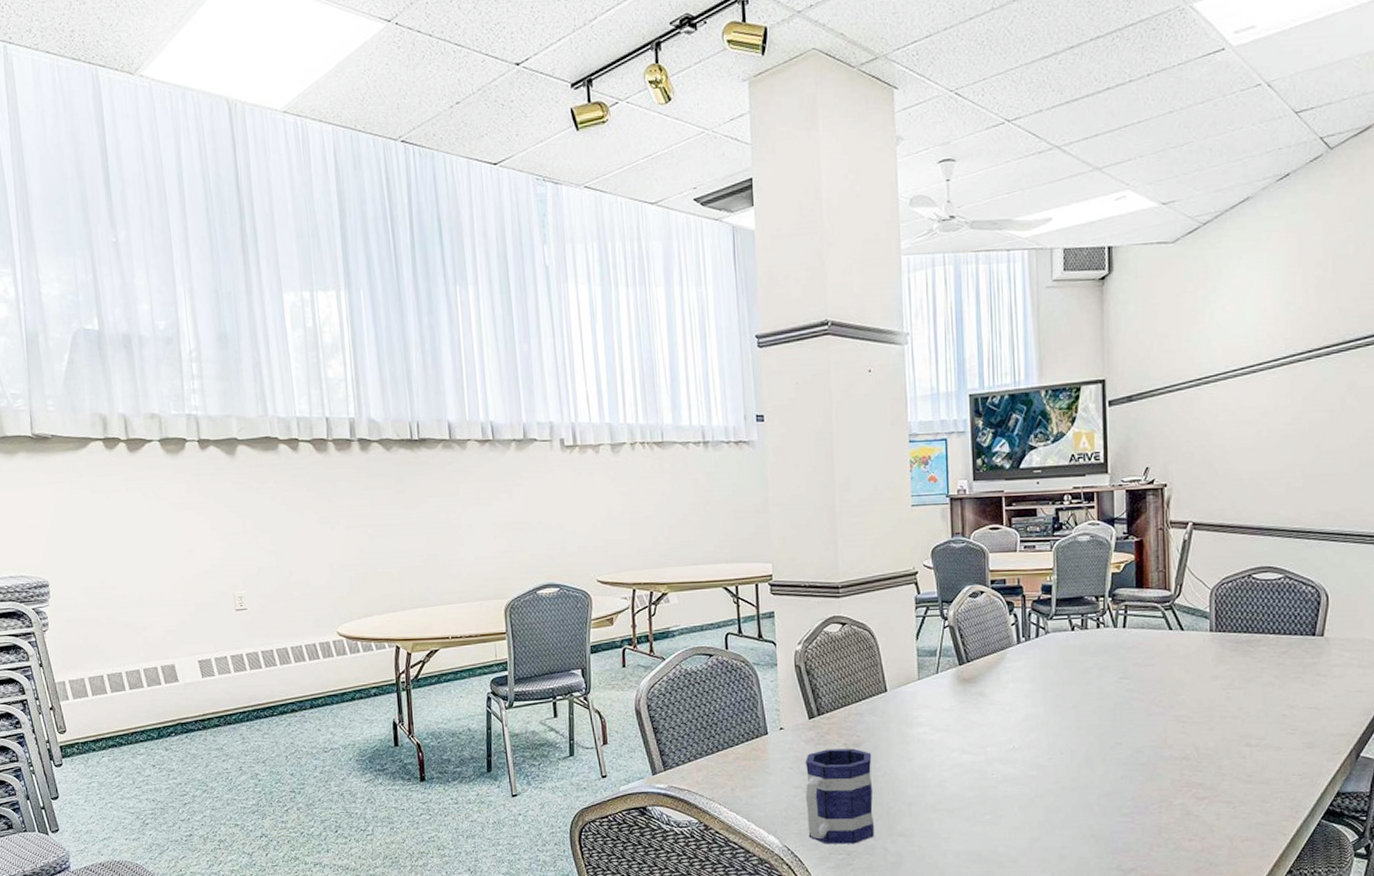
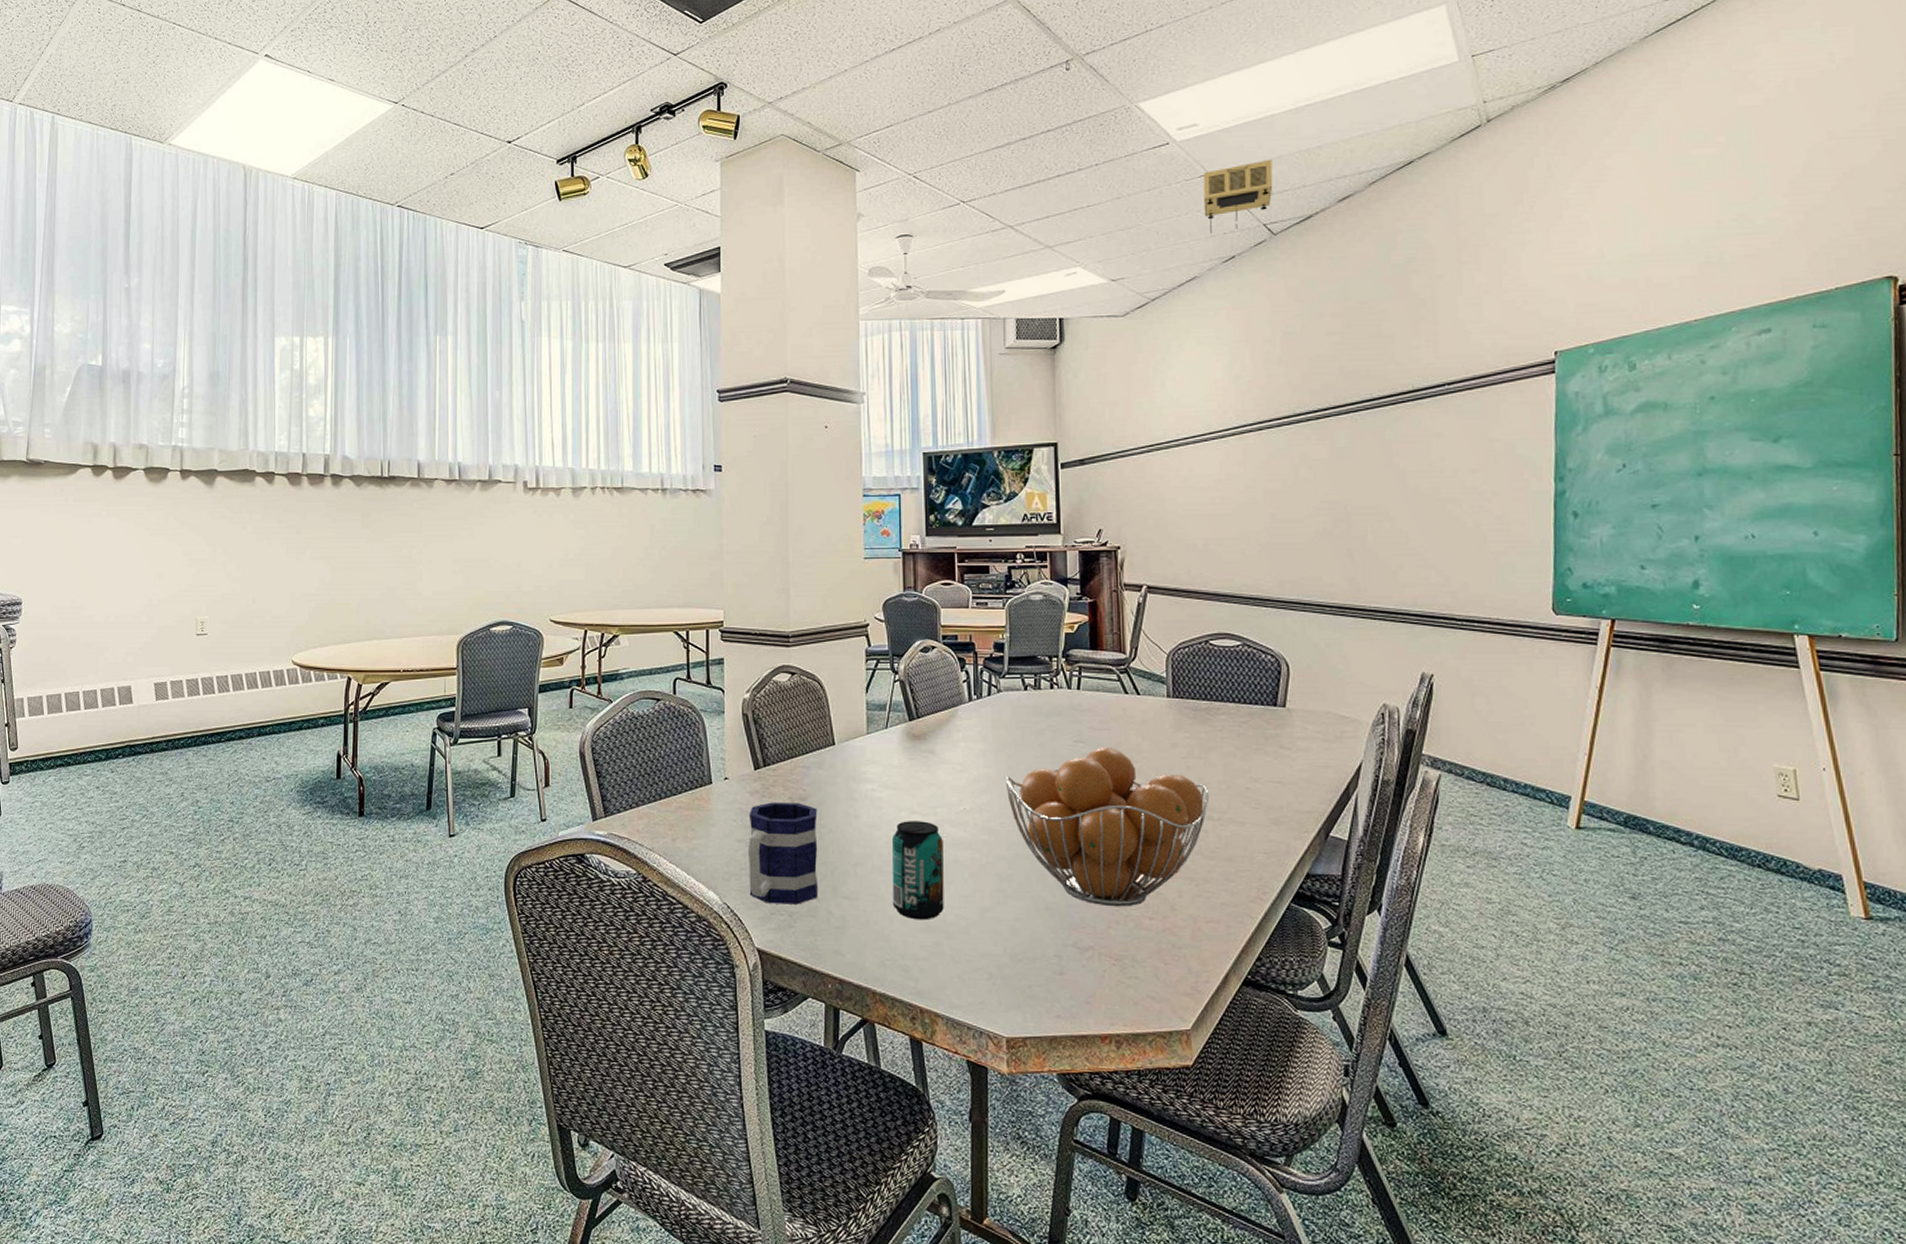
beverage can: none [944,760,995,853] -> present [891,821,944,920]
fruit basket: none [1052,682,1248,831] -> present [1004,747,1210,907]
projector: none [1259,64,1332,149] -> present [1203,159,1273,233]

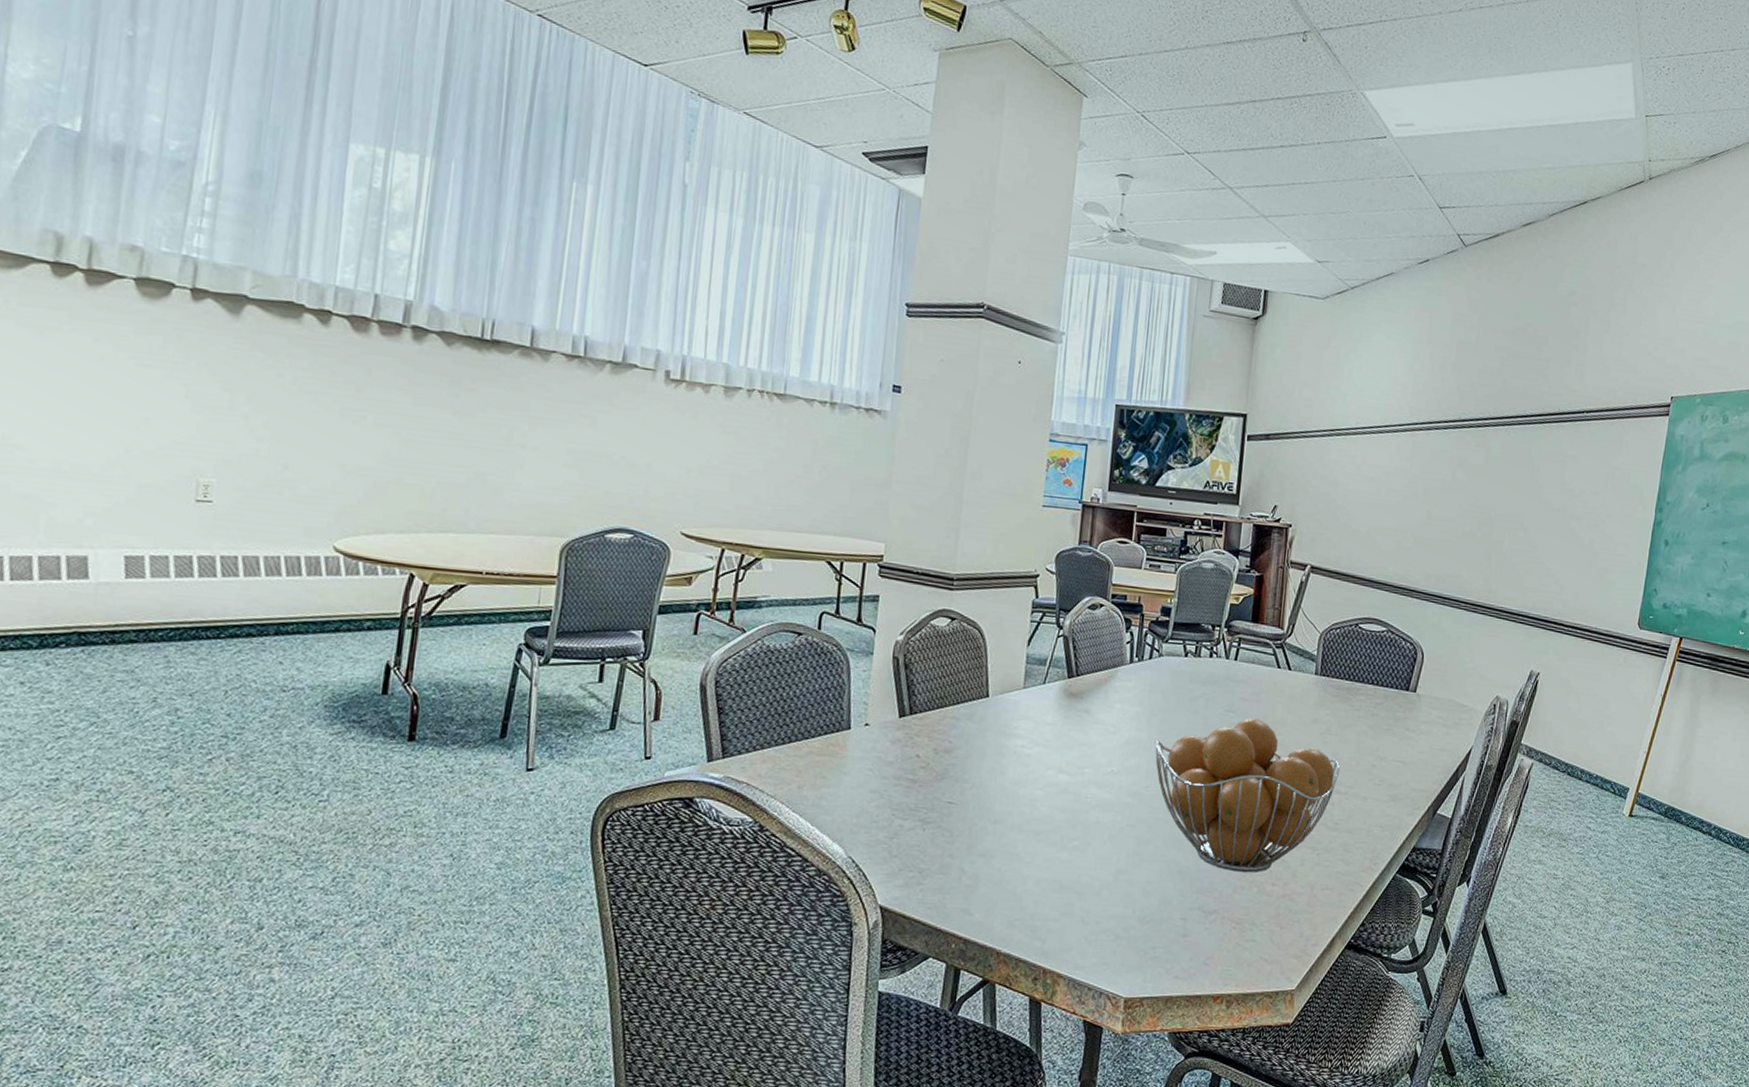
mug: present [747,802,819,905] -> none [878,752,962,861]
beverage can: present [891,821,944,920] -> none [1028,779,1087,881]
projector: present [1203,159,1273,233] -> none [1408,172,1473,234]

